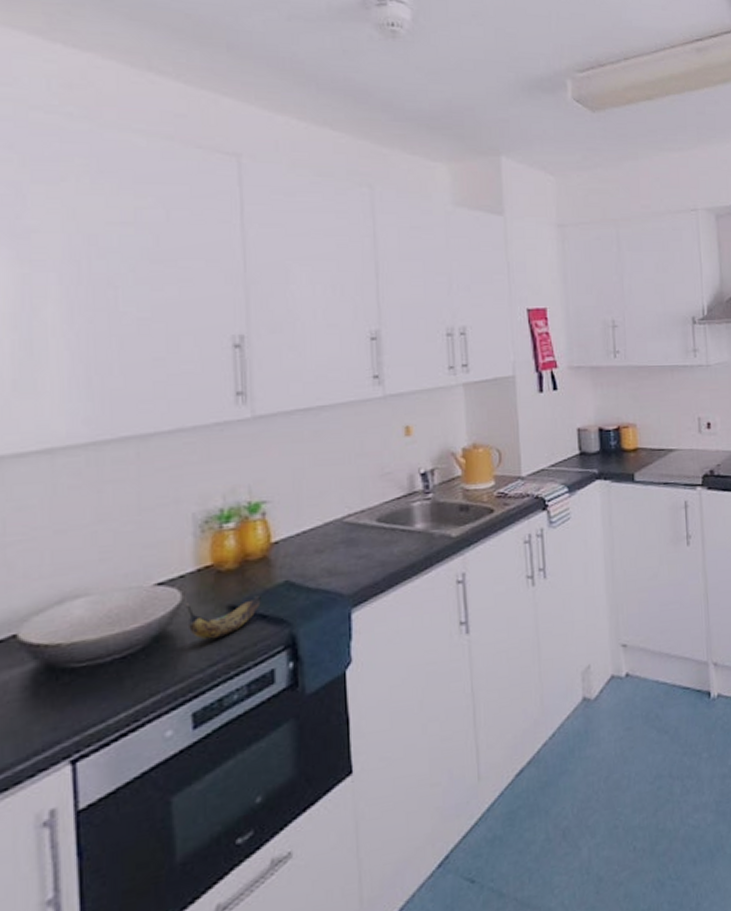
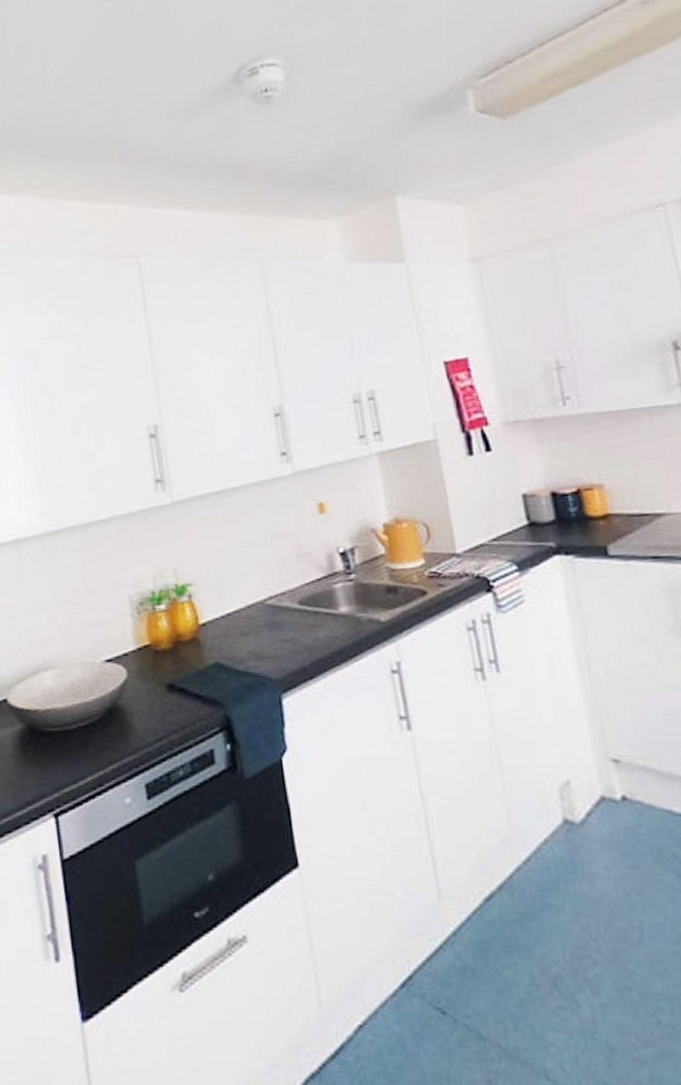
banana: present [185,596,261,640] -> none [130,676,196,716]

